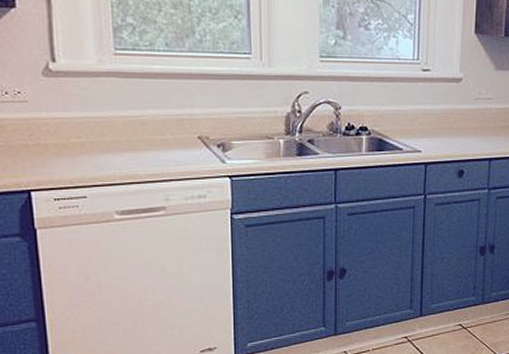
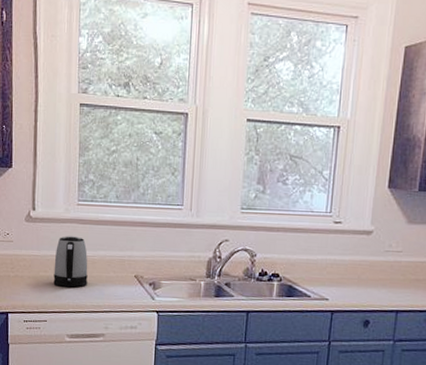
kettle: none [89,92,137,155] -> present [53,236,88,288]

